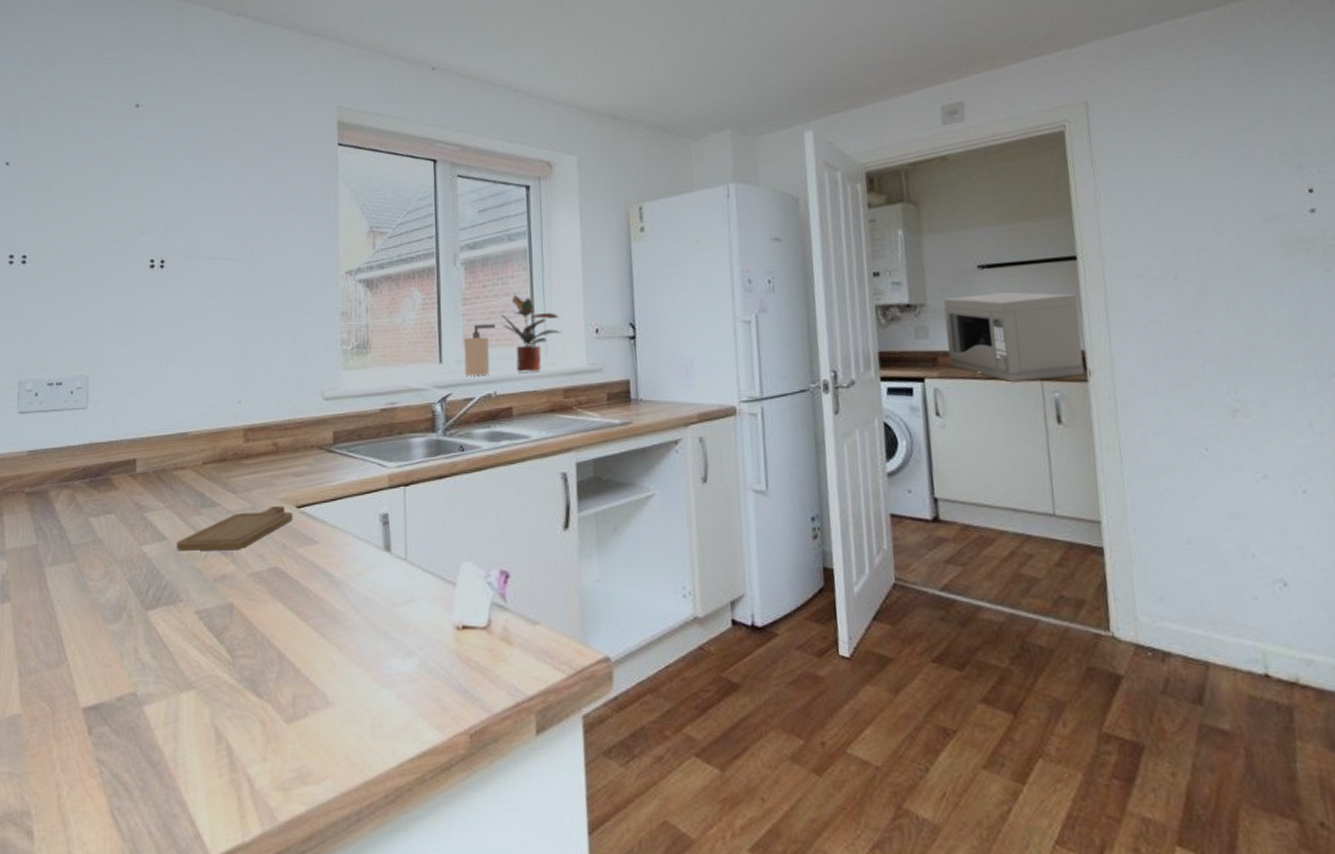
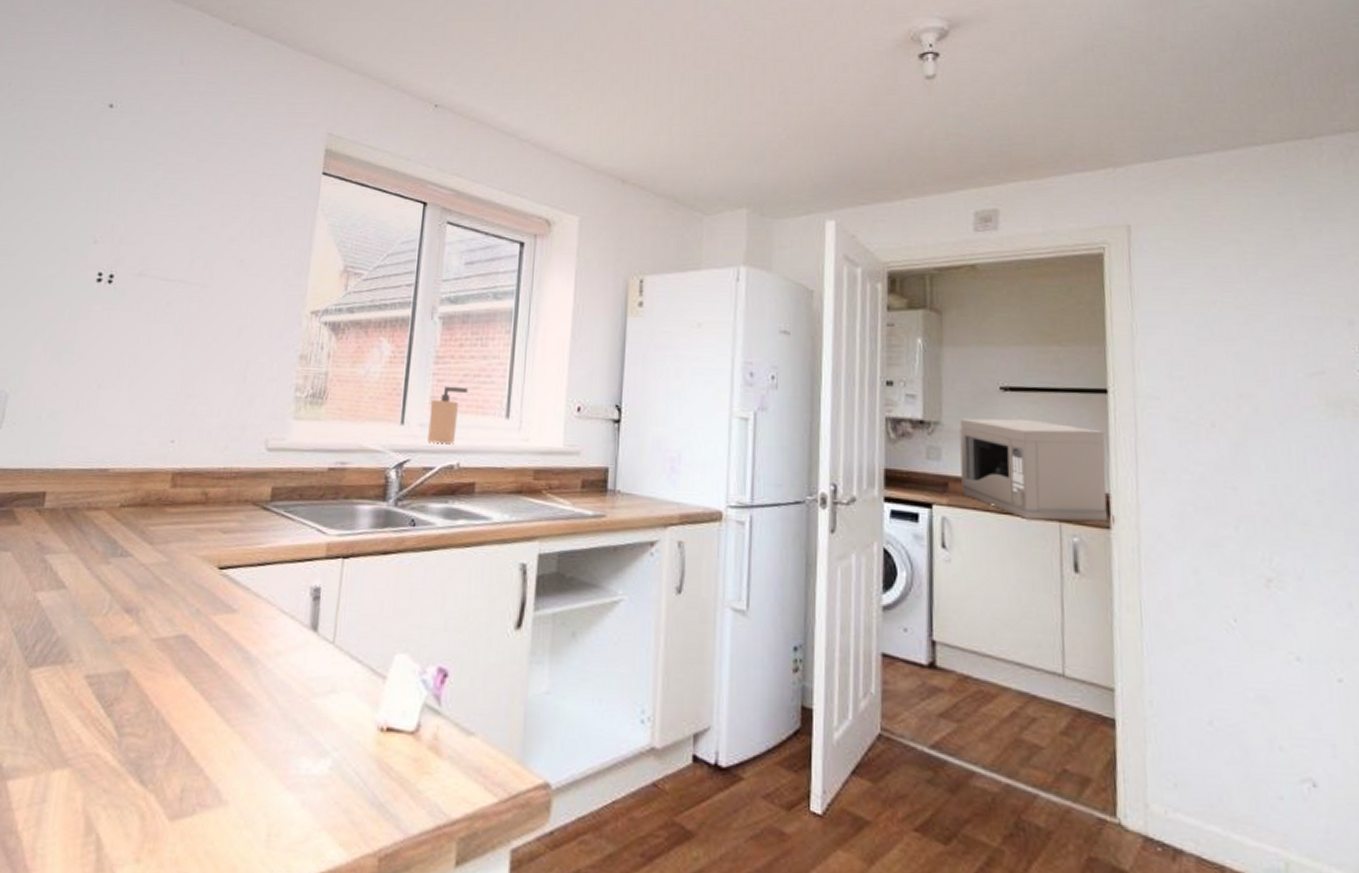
chopping board: present [177,506,293,551] -> none [75,564,214,610]
potted plant: present [500,294,562,373] -> none [475,358,540,446]

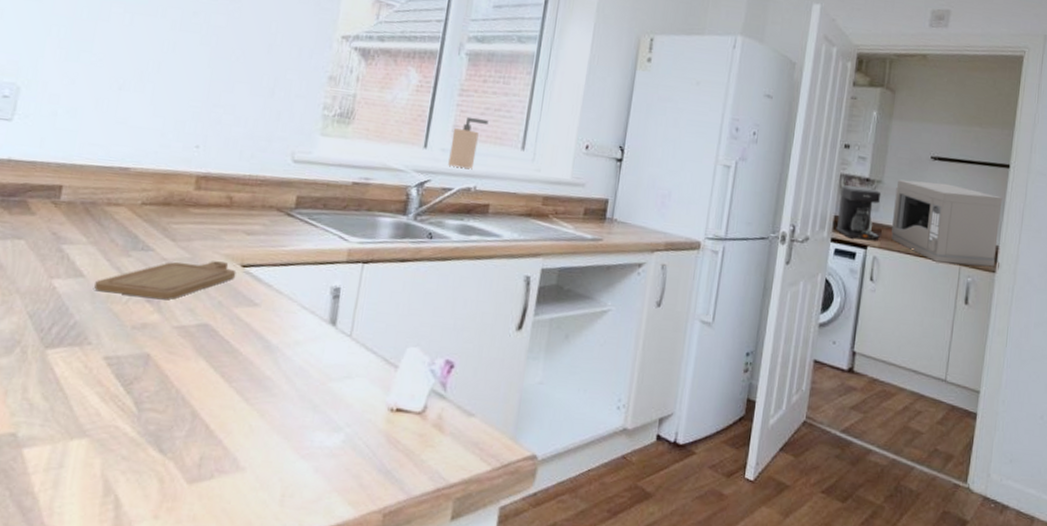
chopping board: none [75,564,214,610] -> present [94,261,236,300]
coffee maker: none [888,430,947,497] -> present [836,185,882,240]

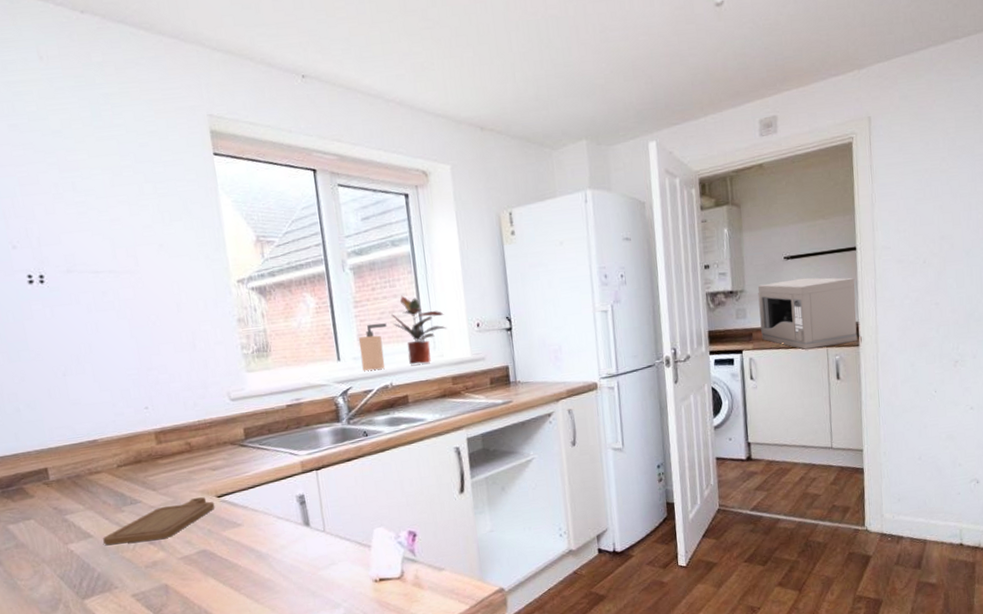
potted plant: none [495,95,554,175] -> present [390,295,447,365]
coffee maker: present [836,185,882,240] -> none [709,298,752,348]

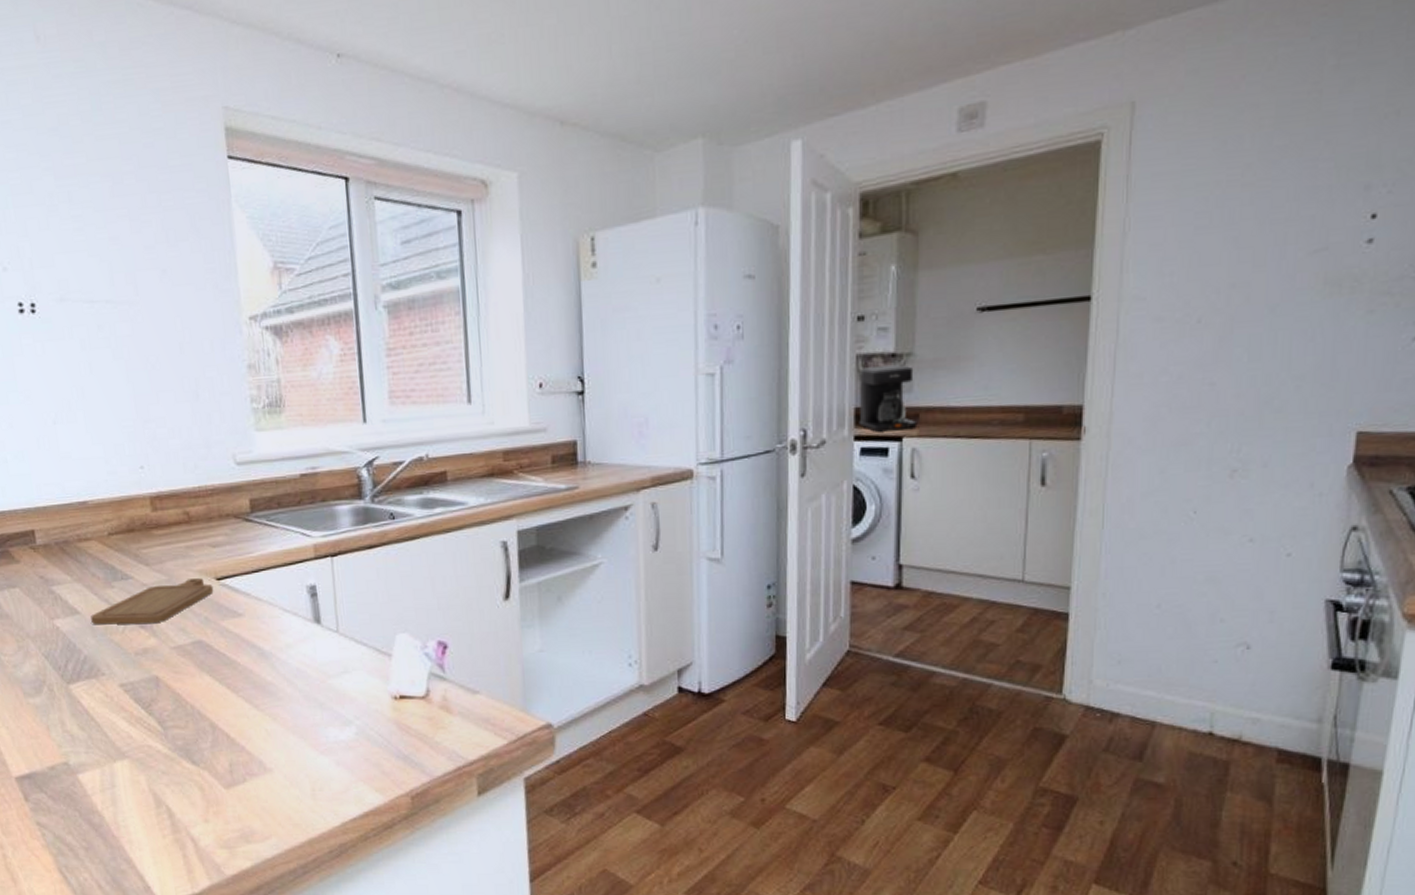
soap dispenser: present [358,323,387,371] -> none [389,378,426,437]
potted plant: present [390,295,447,365] -> none [430,343,501,433]
coffee maker: none [709,298,752,348] -> present [859,364,918,432]
microwave: present [758,277,857,350] -> none [933,338,1084,442]

